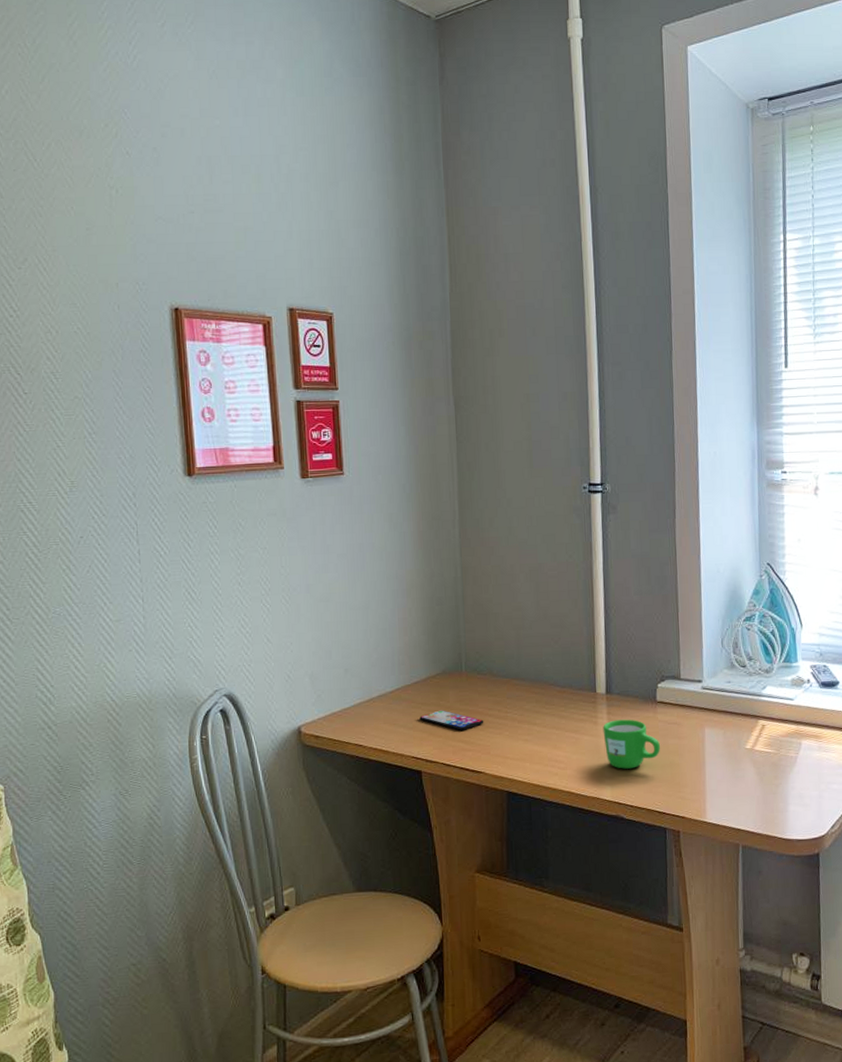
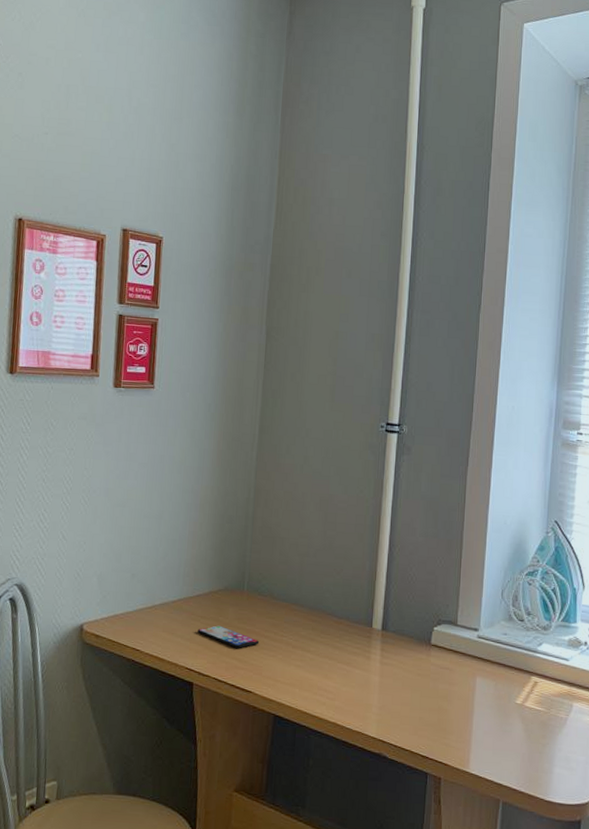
mug: present [603,719,661,769] -> none [374,657,431,708]

